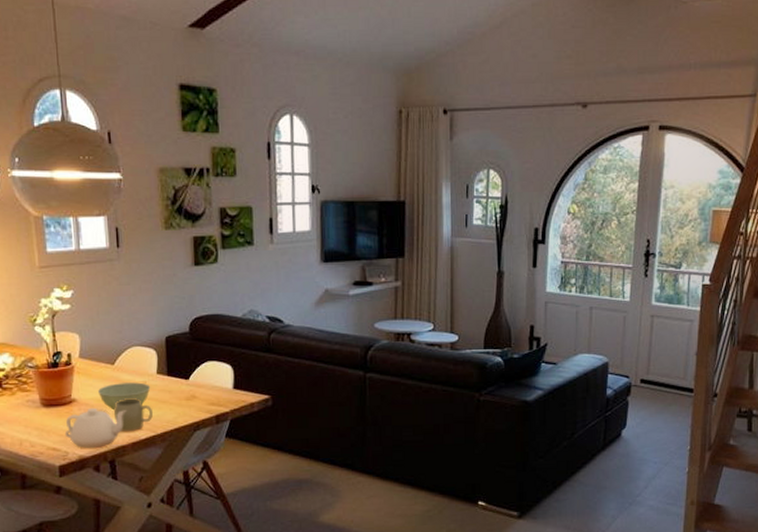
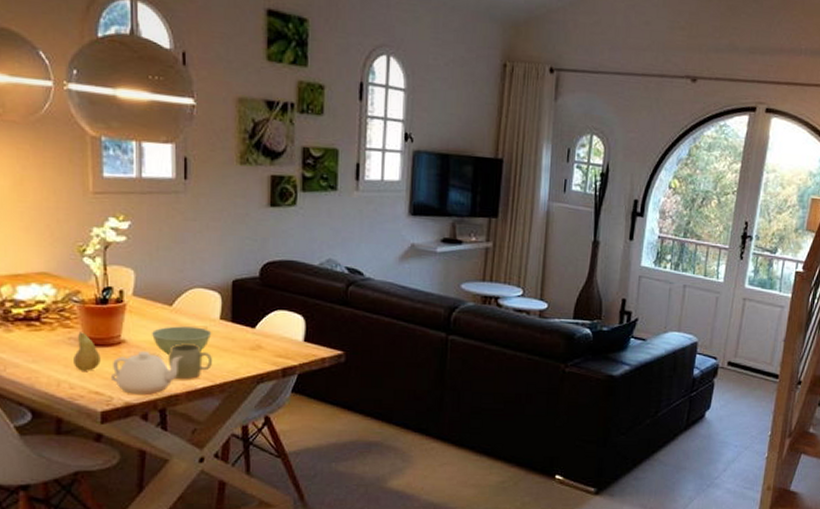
fruit: none [32,394,56,430] -> present [74,332,101,371]

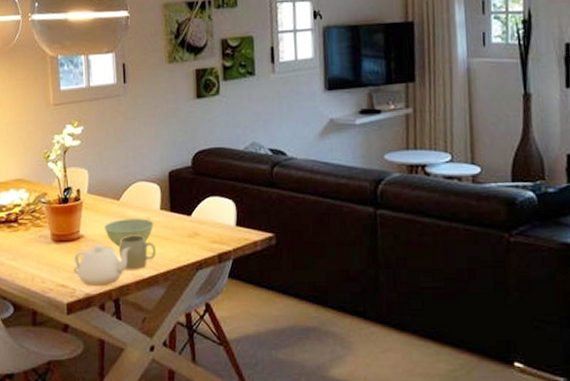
fruit: present [74,332,101,371] -> none [44,230,65,266]

